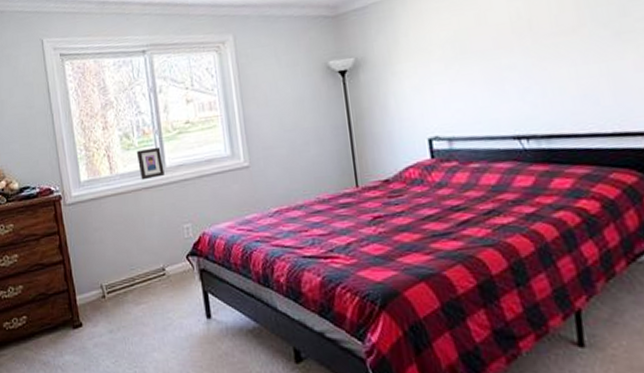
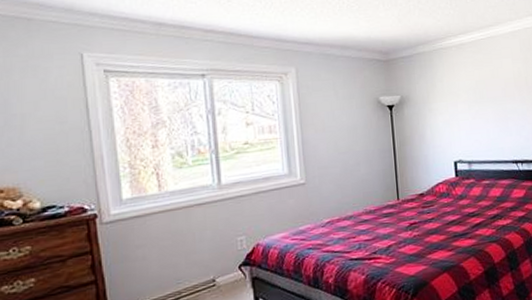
picture frame: present [137,146,165,181] -> none [190,165,220,197]

